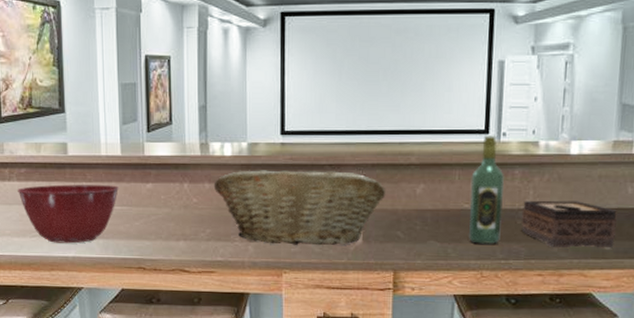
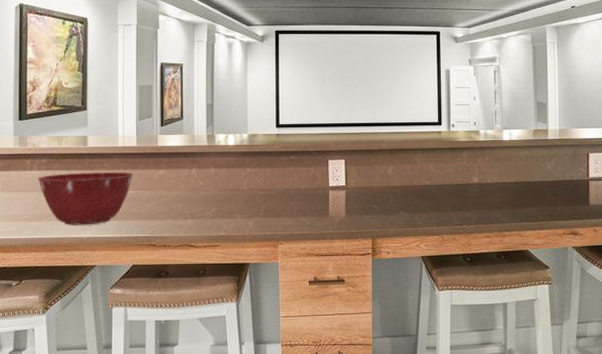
fruit basket: present [213,170,386,245] -> none [218,156,364,219]
wine bottle: present [468,135,505,244] -> none [430,126,456,213]
tissue box: present [521,200,617,249] -> none [471,176,541,214]

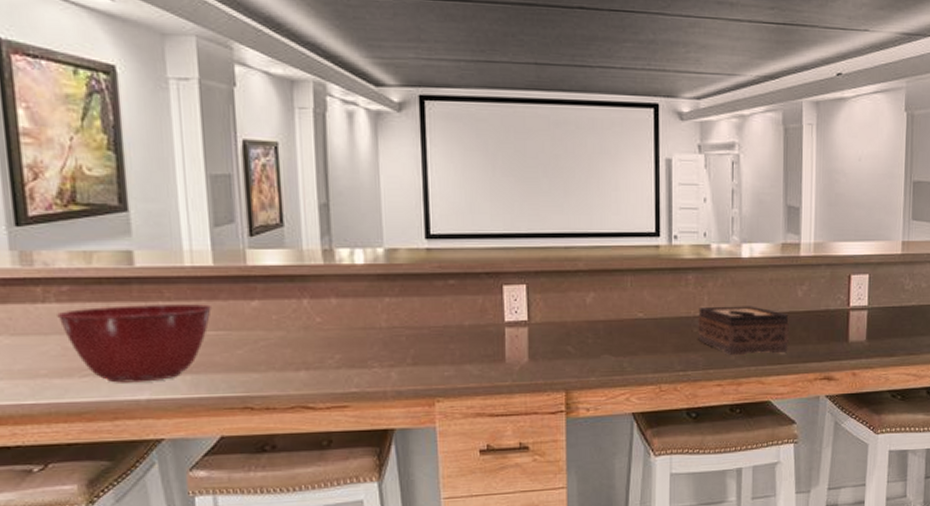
tissue box: none [471,176,541,214] -> present [698,306,789,355]

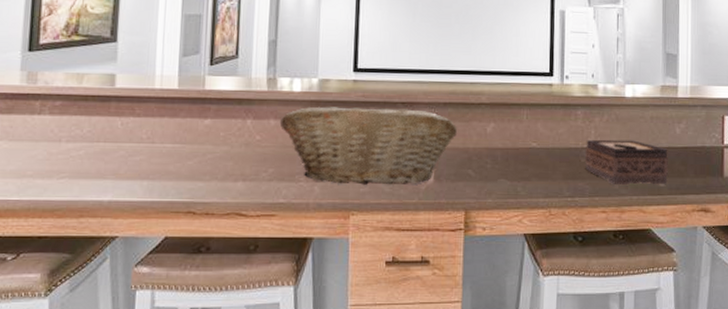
mixing bowl: present [57,304,213,383] -> none [48,119,173,186]
fruit basket: none [342,280,553,368] -> present [279,107,458,185]

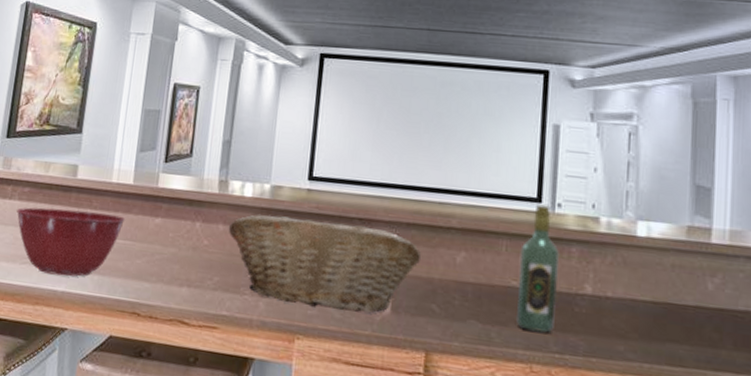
mixing bowl: none [48,119,173,186] -> present [17,207,126,277]
wine bottle: none [536,78,569,182] -> present [515,204,561,333]
tissue box: present [585,139,668,185] -> none [580,285,695,355]

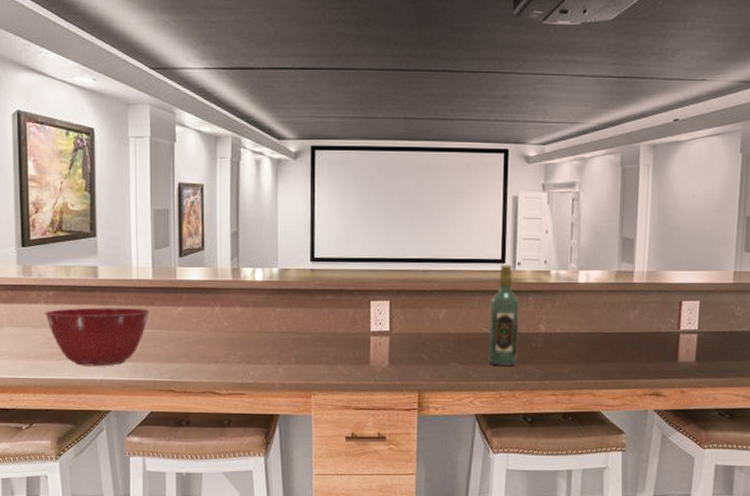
fruit basket: present [228,214,422,313] -> none [244,295,411,367]

